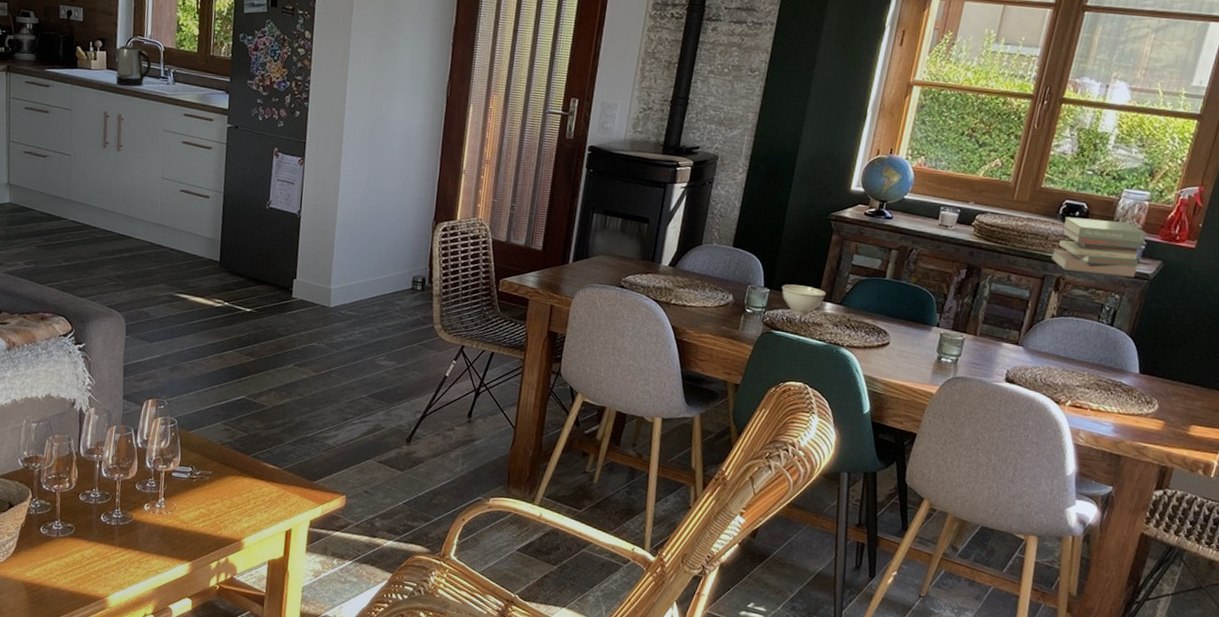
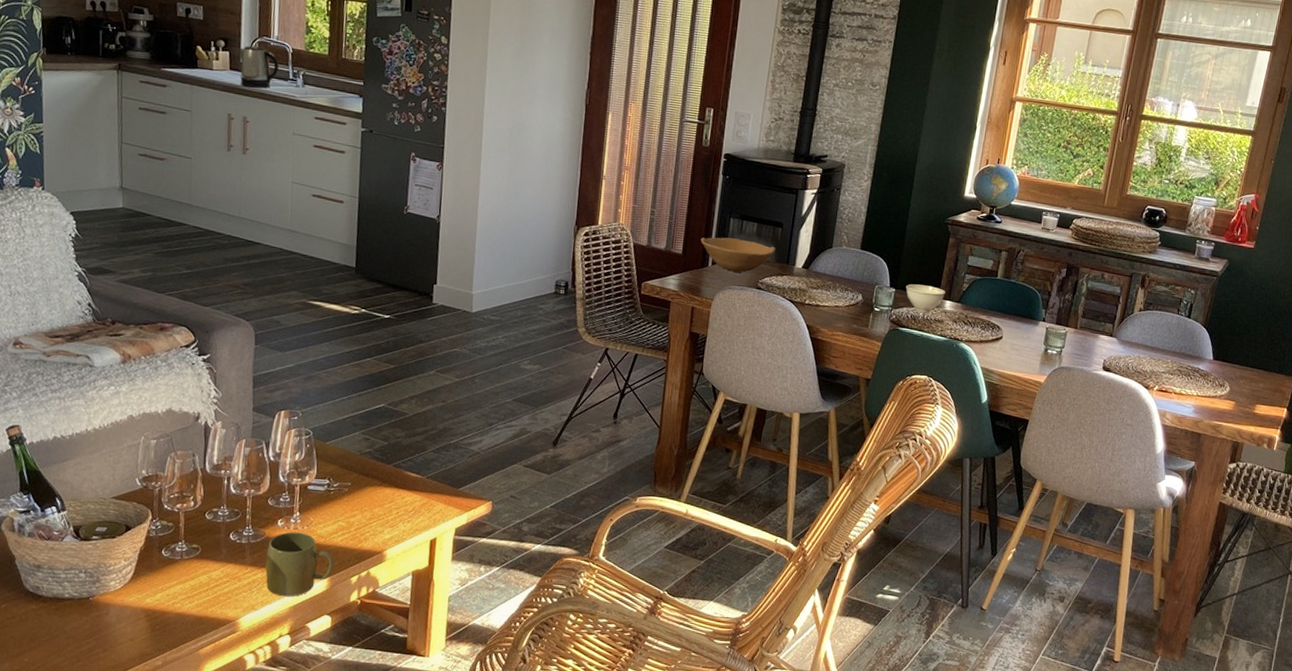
mug: none [132,516,196,579] -> present [265,532,334,597]
bowl: none [562,233,641,270] -> present [701,237,776,273]
books: present [1050,216,1148,277] -> none [1137,220,1215,274]

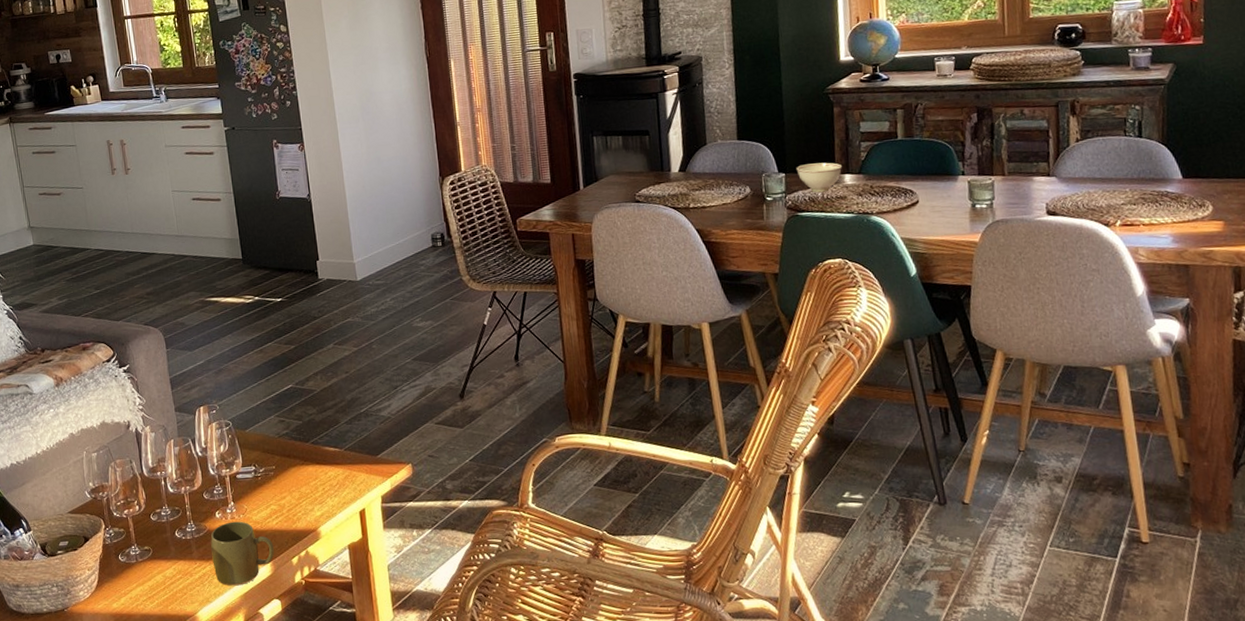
kettle: present [239,45,279,89] -> none [106,73,143,113]
bowl: present [701,237,776,273] -> none [567,155,647,190]

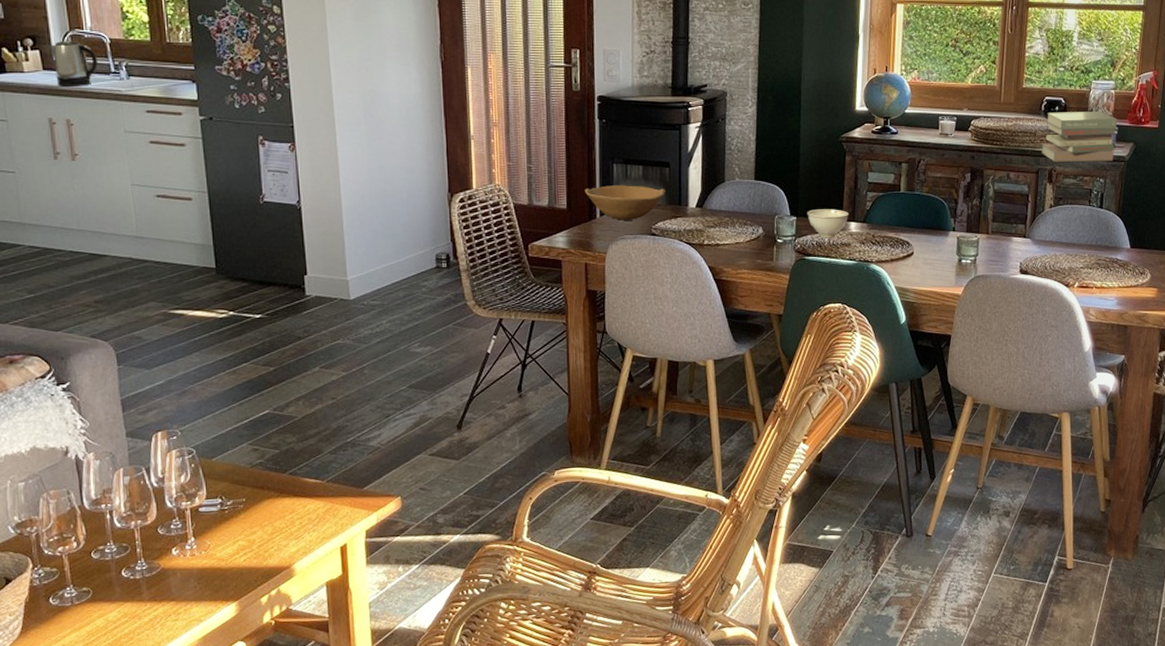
kettle: none [106,73,143,113] -> present [50,40,98,86]
mug: present [210,521,274,586] -> none [164,558,240,629]
bowl: none [567,155,647,190] -> present [585,185,665,220]
books: none [1059,33,1150,93] -> present [1041,112,1118,162]

